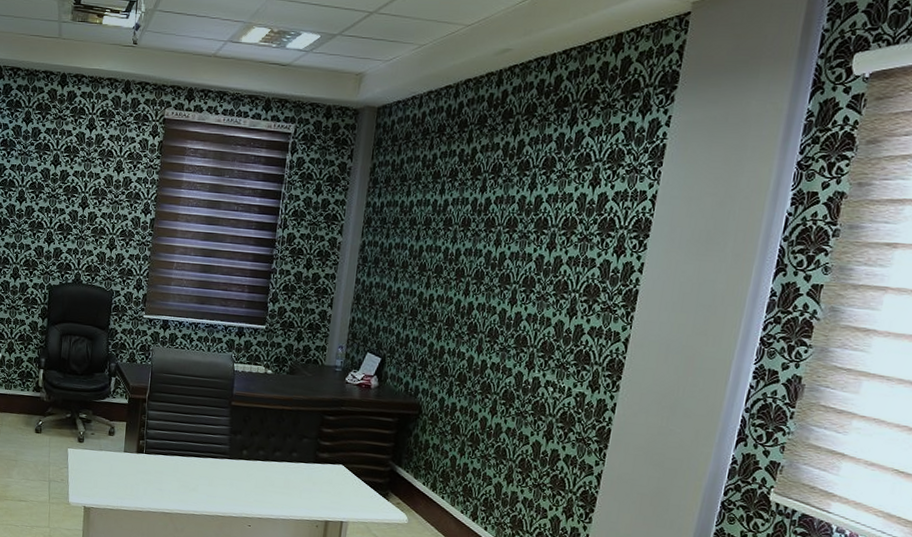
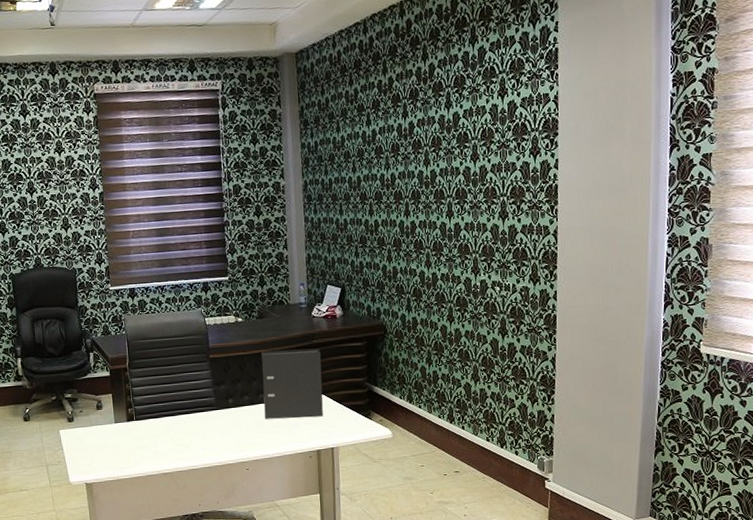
binder: none [277,408,348,488] -> present [261,348,323,419]

